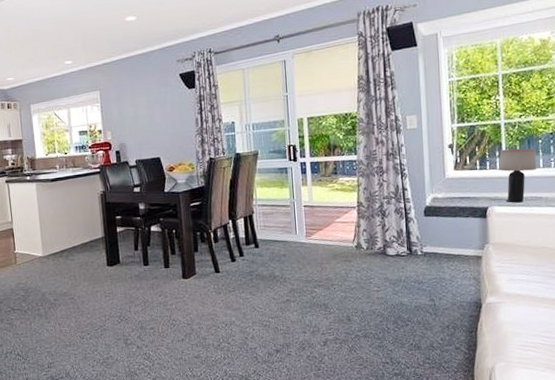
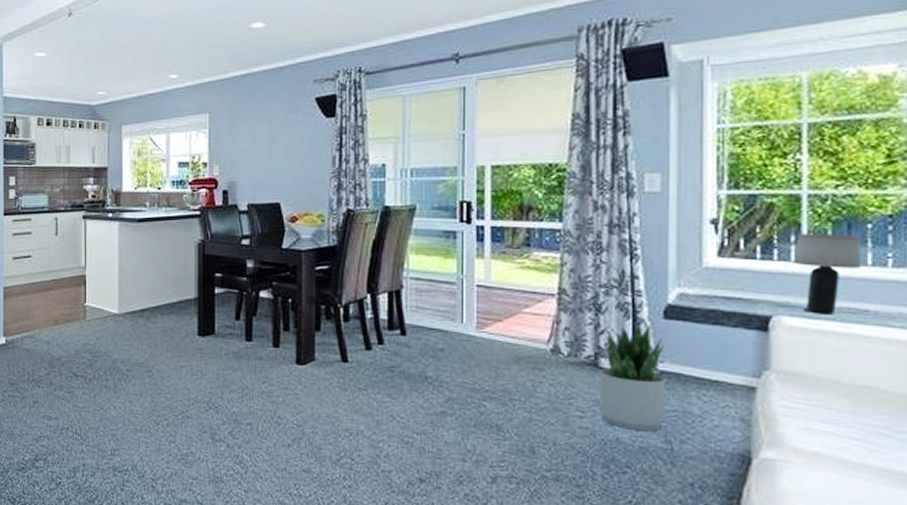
planter: none [387,222,429,296] -> present [600,325,665,432]

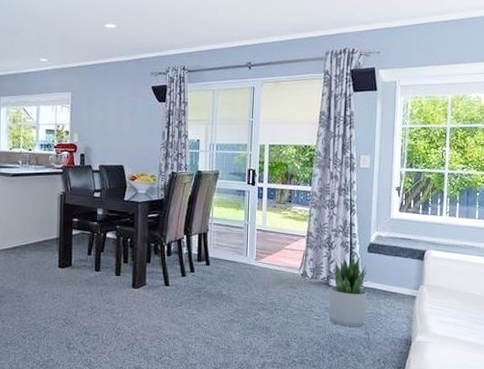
table lamp: present [792,233,862,315] -> none [438,198,474,249]

